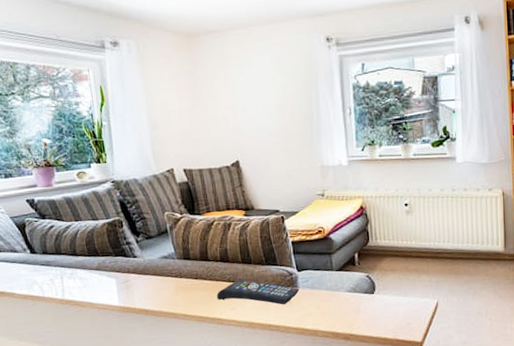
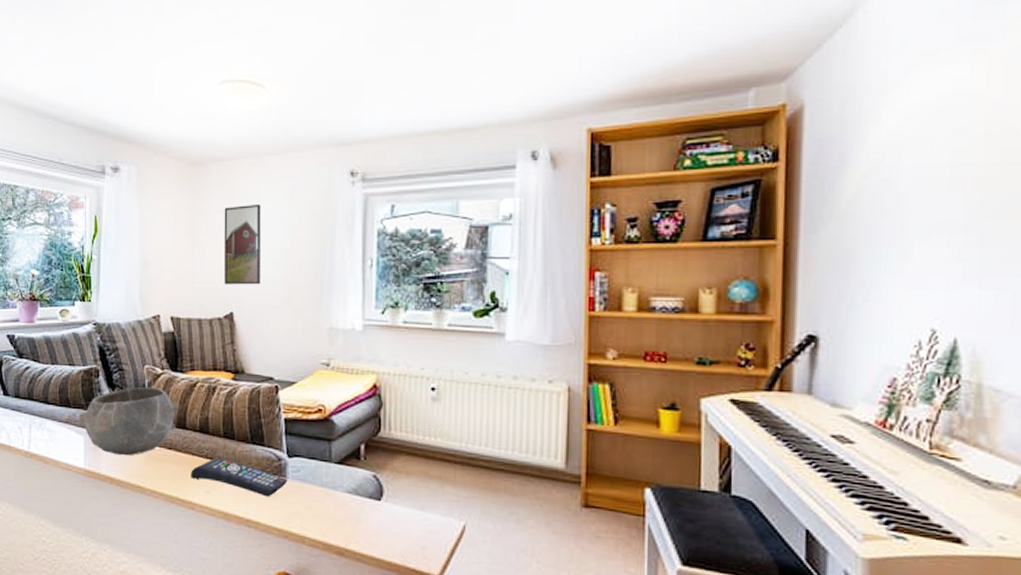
bowl: none [108,229,200,291] -> present [79,386,178,456]
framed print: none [221,68,261,138] -> present [223,203,261,285]

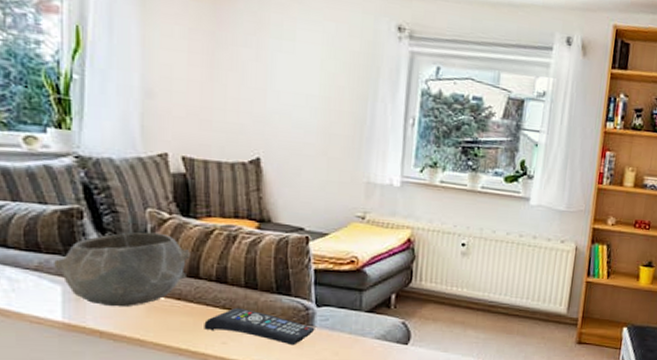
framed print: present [223,203,261,285] -> none [251,41,297,132]

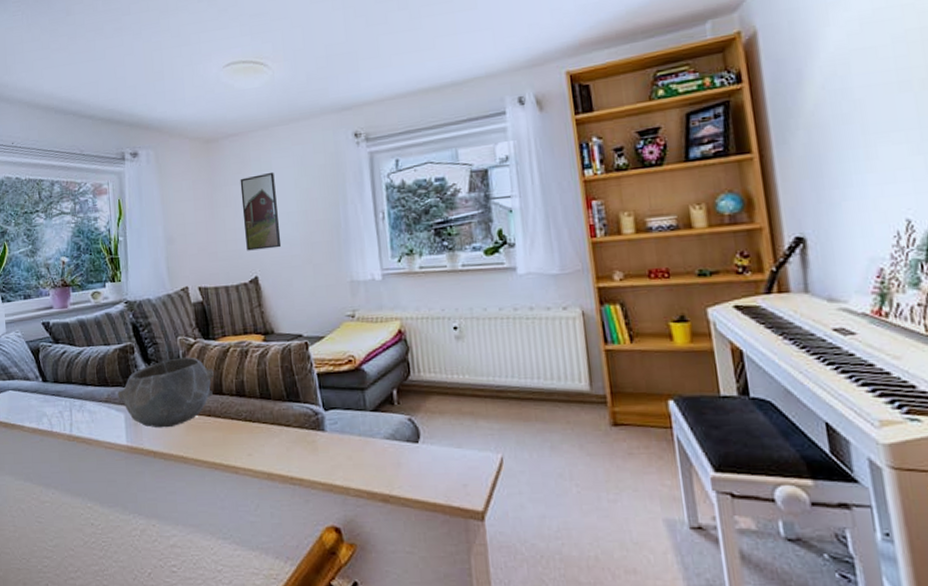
remote control: present [204,307,315,346] -> none [231,418,327,453]
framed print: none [251,41,297,132] -> present [240,172,282,251]

